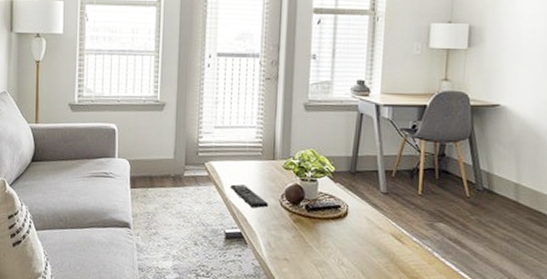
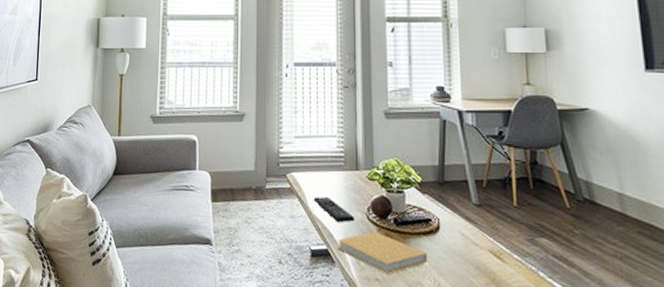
book: none [251,216,335,254] -> present [338,231,428,274]

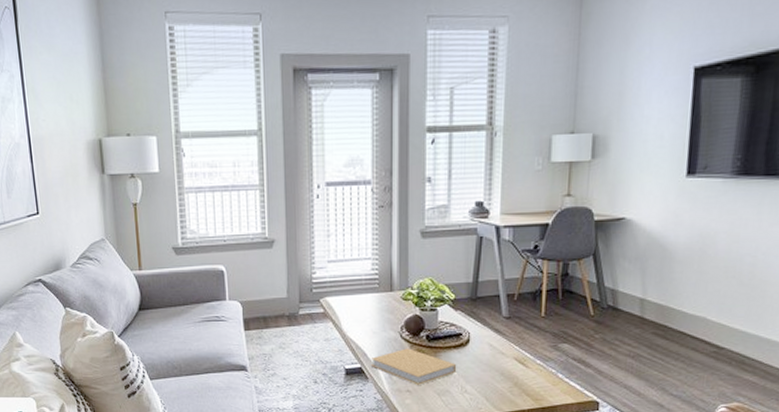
remote control: present [313,197,354,222] -> none [347,319,387,341]

